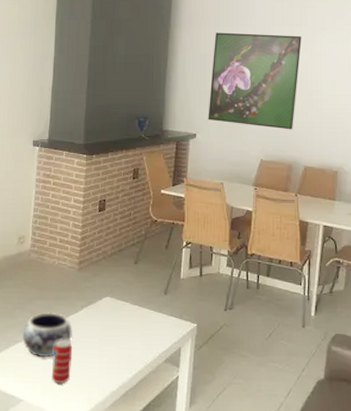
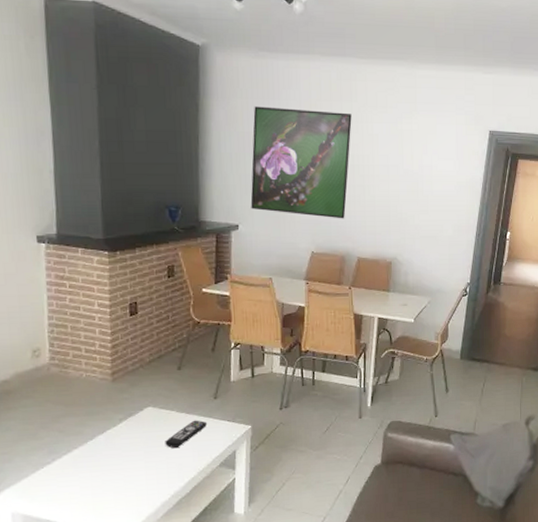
decorative bowl: present [22,313,72,357] -> none [51,429,112,477]
beverage can: present [52,339,72,385] -> none [91,455,115,502]
remote control: none [118,313,157,340] -> present [165,420,208,449]

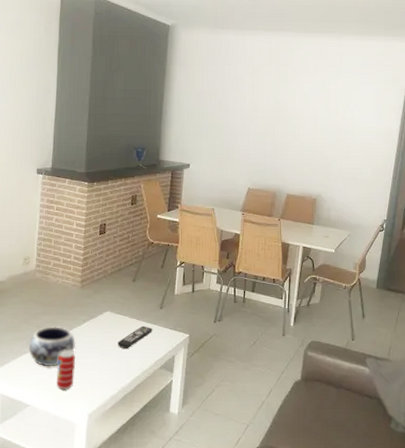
decorative bowl: none [51,429,112,477] -> present [29,326,75,366]
beverage can: none [91,455,115,502] -> present [57,350,75,390]
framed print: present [250,106,352,219] -> none [201,71,287,161]

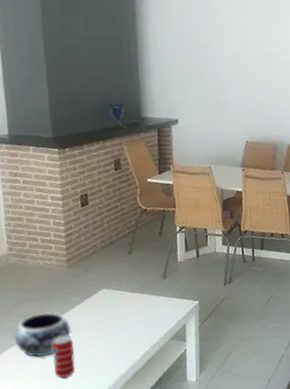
remote control: present [117,326,153,349] -> none [120,298,159,326]

